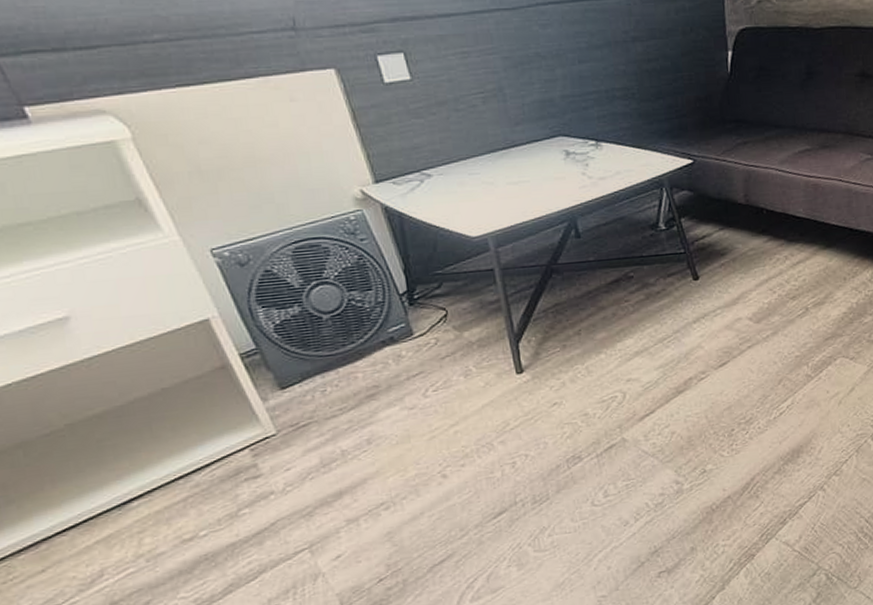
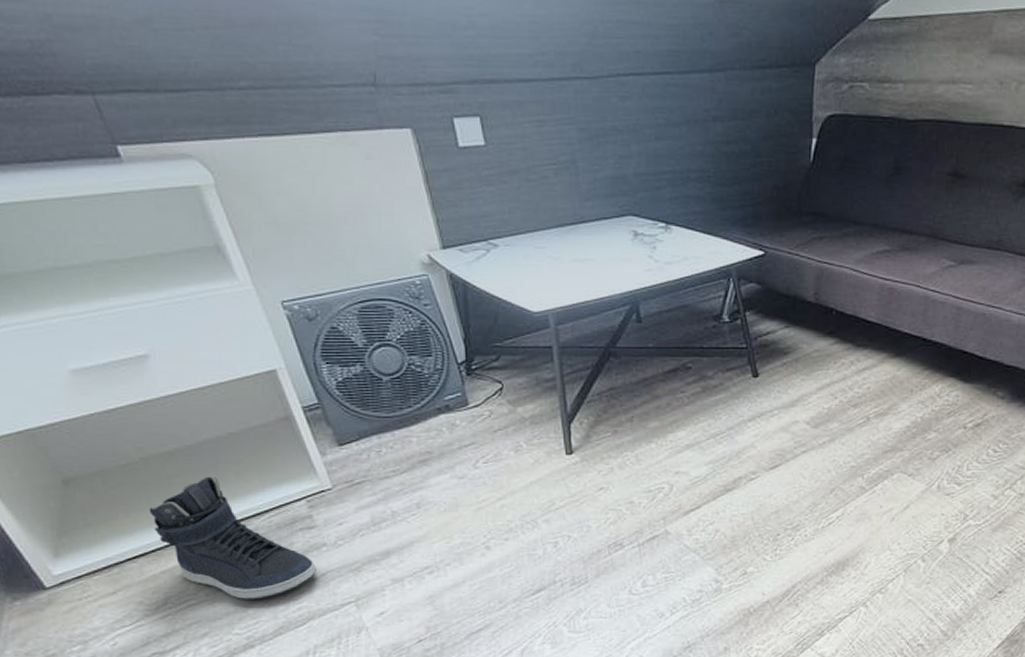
sneaker: none [77,435,267,561] -> present [149,476,318,600]

